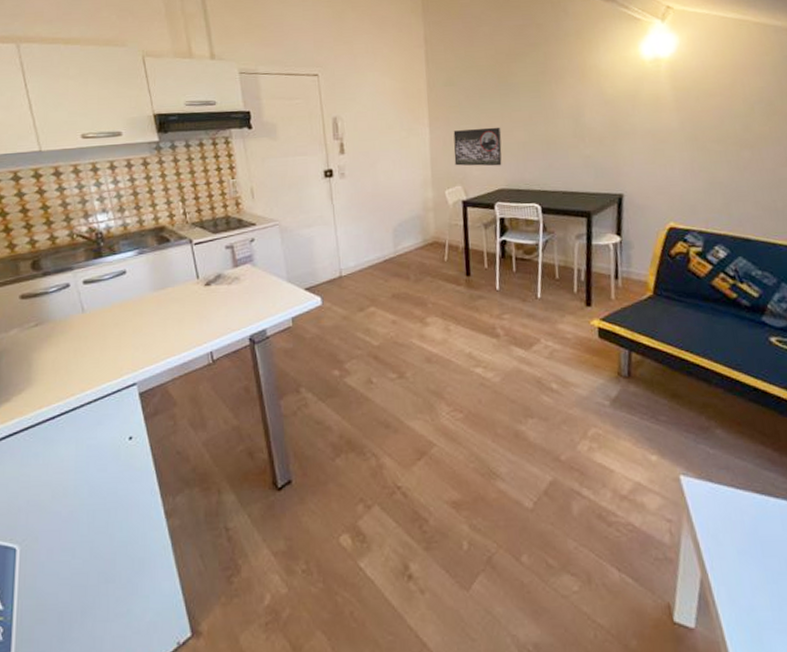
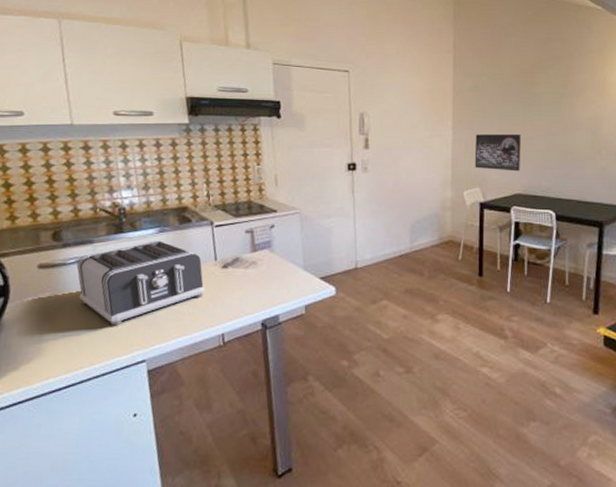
toaster: none [59,262,190,352] -> present [76,240,206,326]

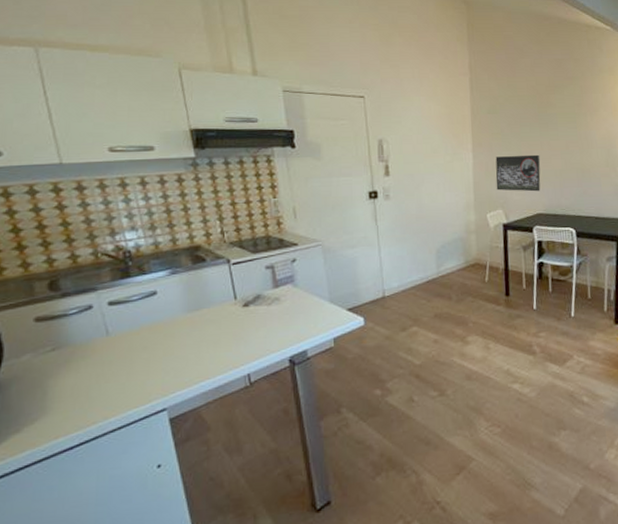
toaster: present [76,240,206,326] -> none [80,283,227,376]

